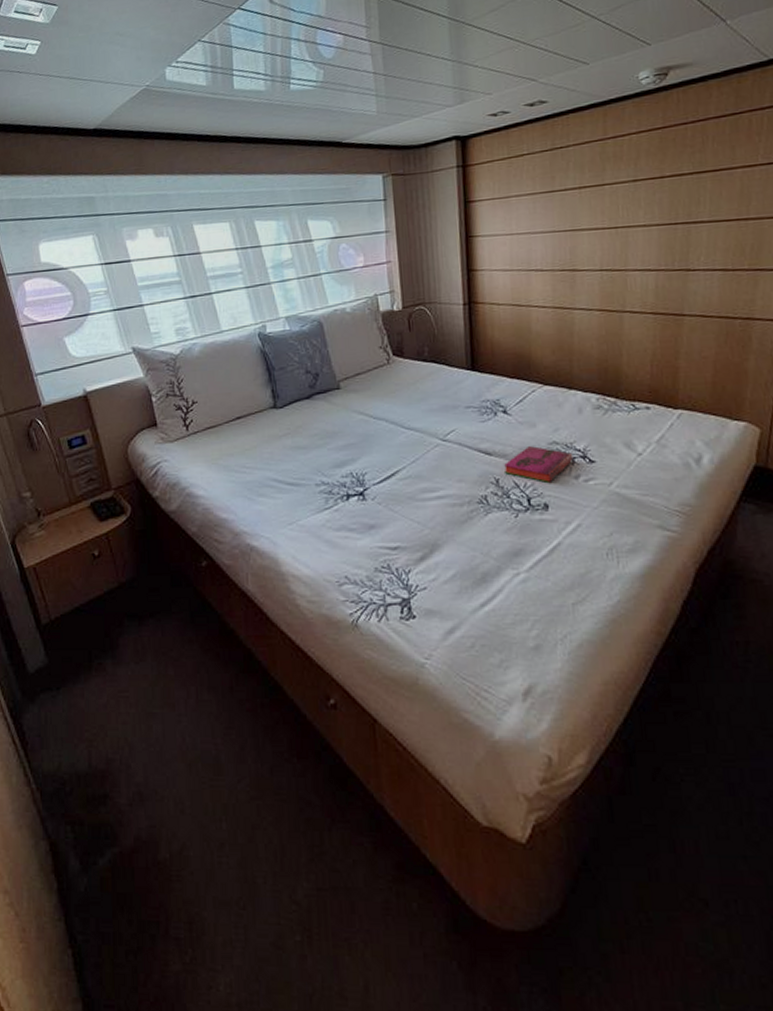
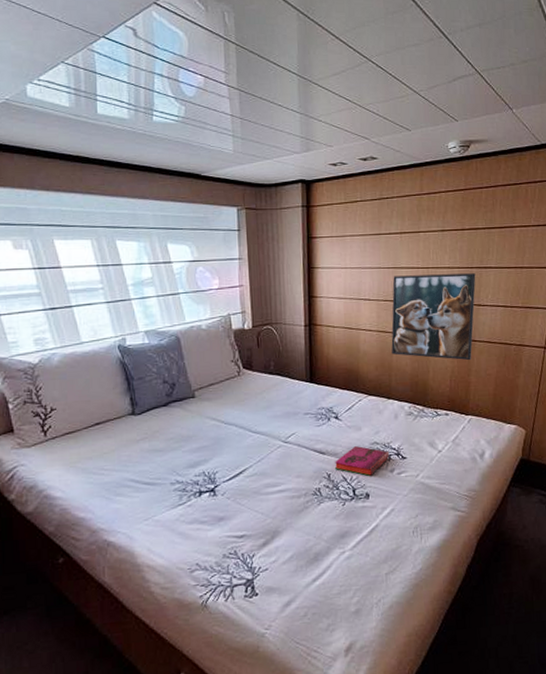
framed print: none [571,230,682,341] -> present [391,273,476,361]

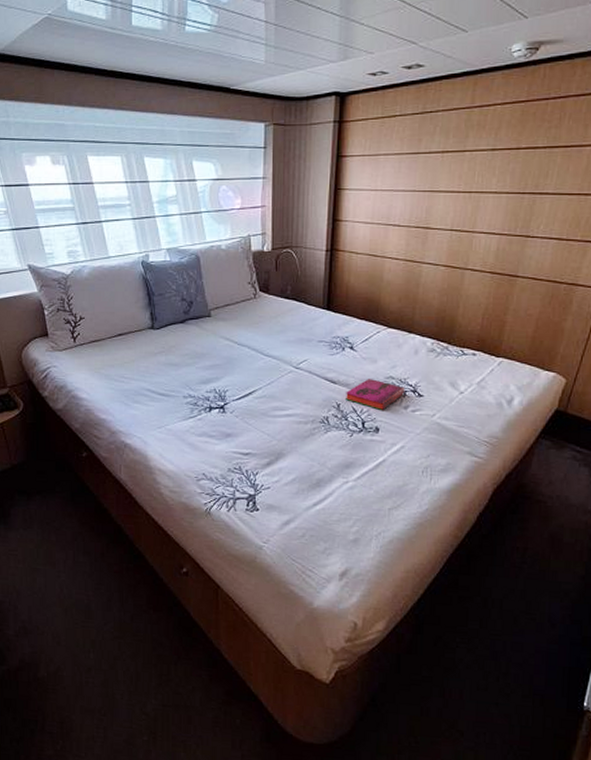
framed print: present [391,273,476,361] -> none [419,200,528,298]

